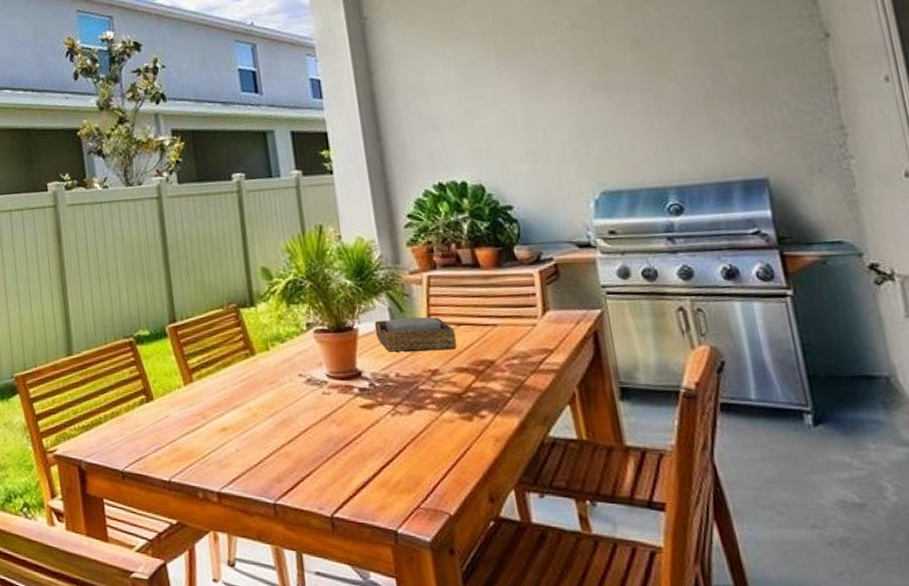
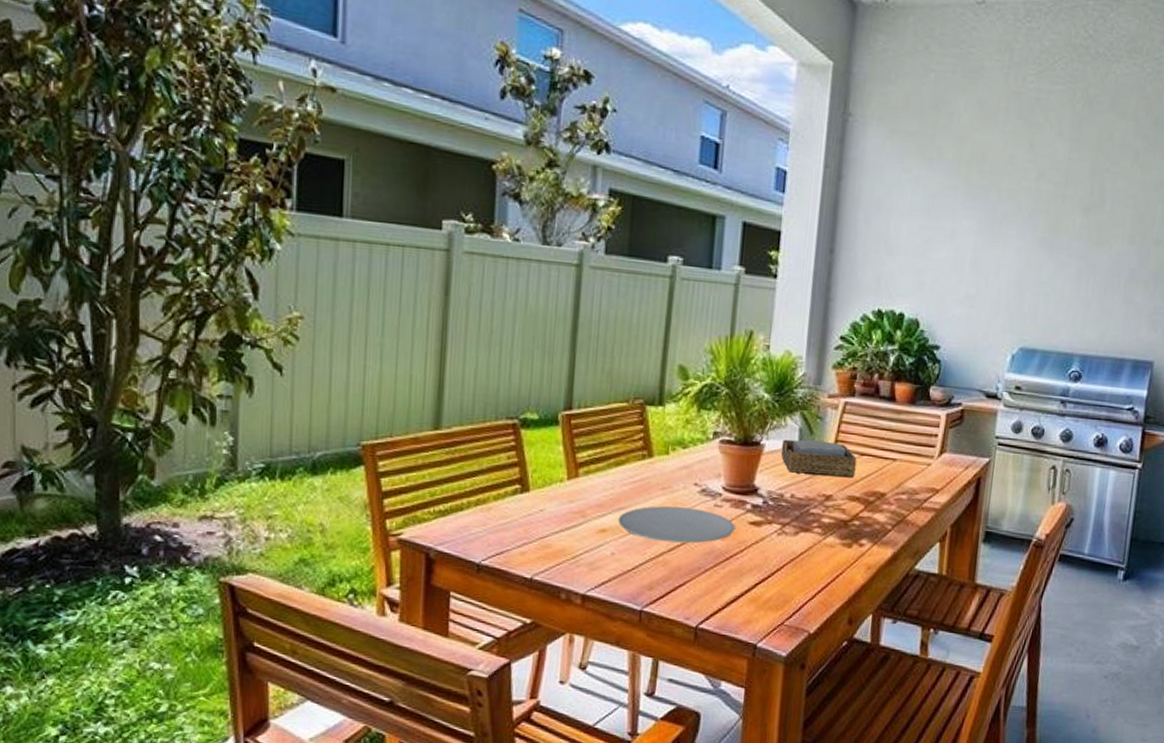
plate: none [235,398,348,434] -> present [618,506,735,544]

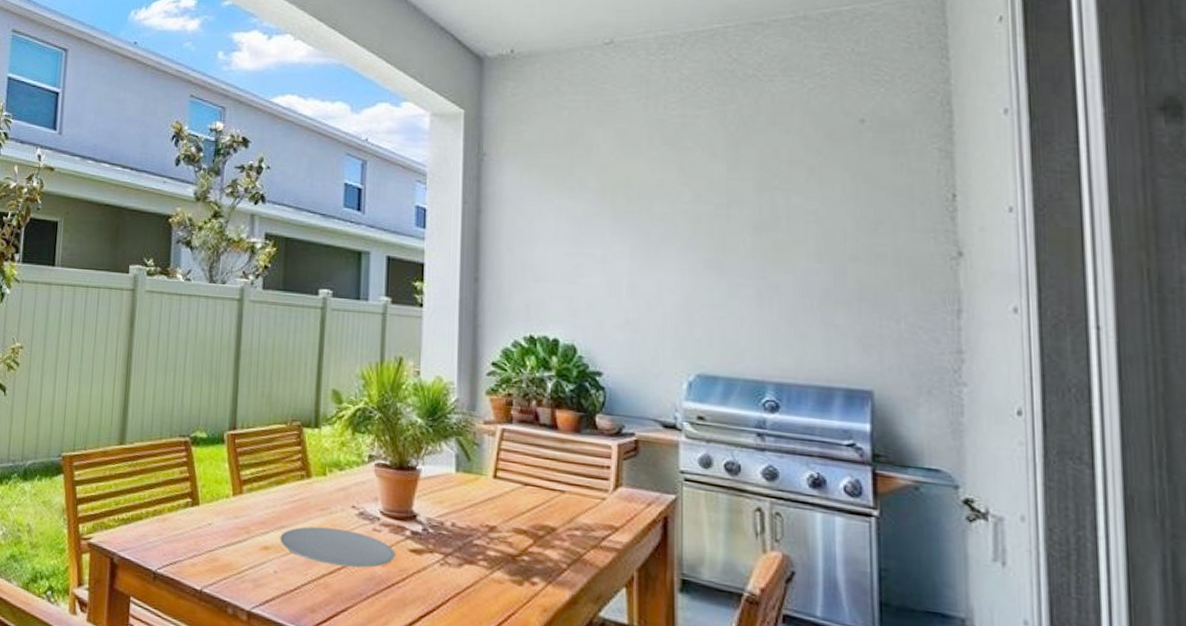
napkin holder: present [780,439,857,478] -> none [438,465,520,509]

